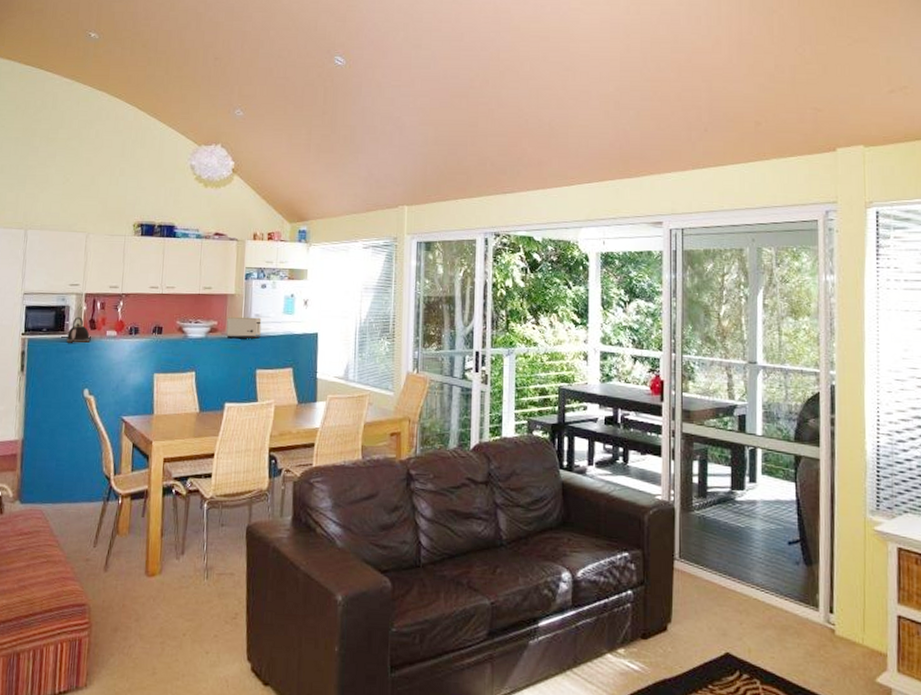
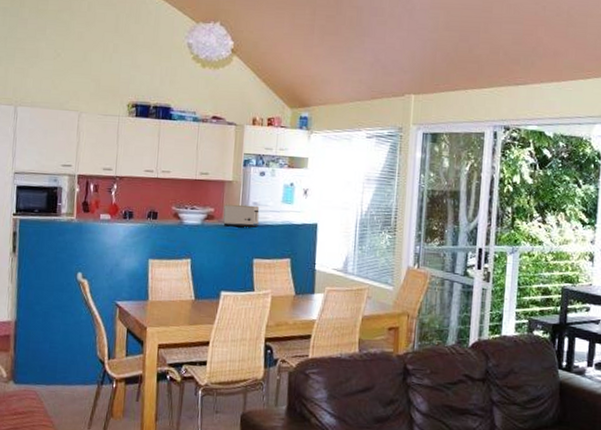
kettle: present [67,316,90,344] -> none [59,198,83,226]

